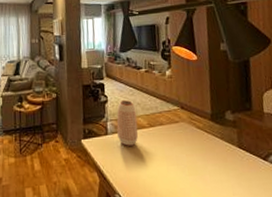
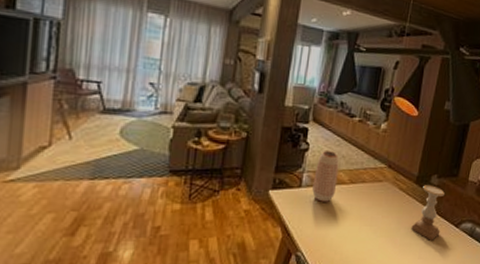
candle holder: none [217,121,249,176] -> present [411,185,445,240]

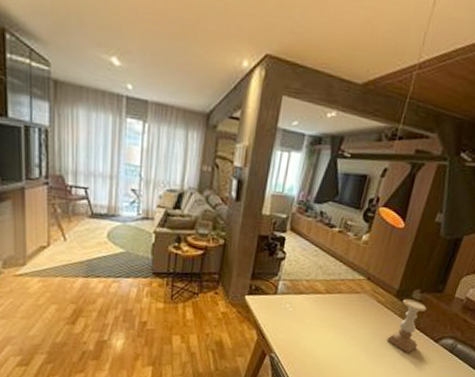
vase: present [312,151,340,202] -> none [287,260,316,310]

